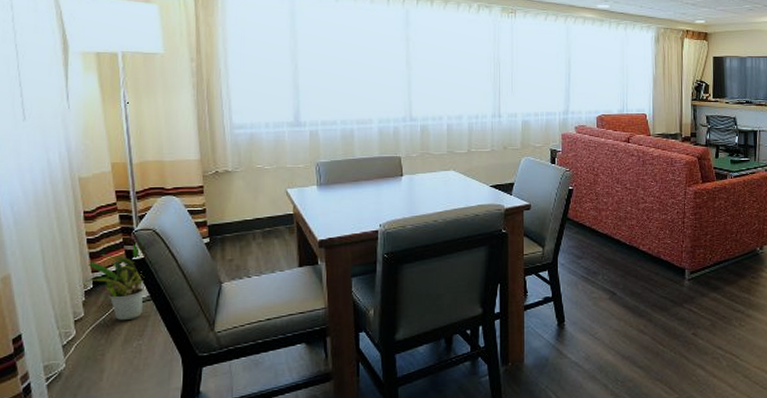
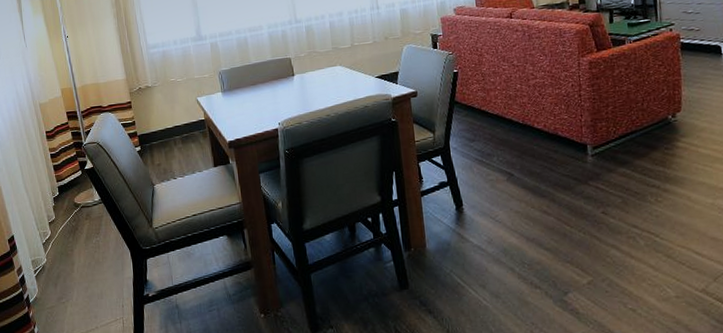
potted plant: present [85,241,145,321] -> none [53,154,97,222]

